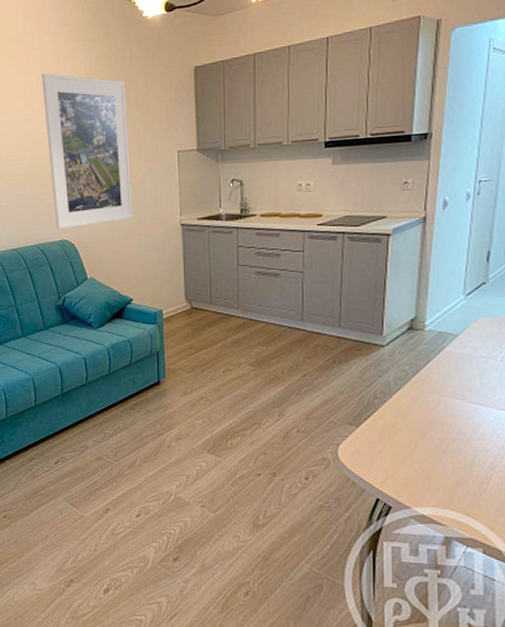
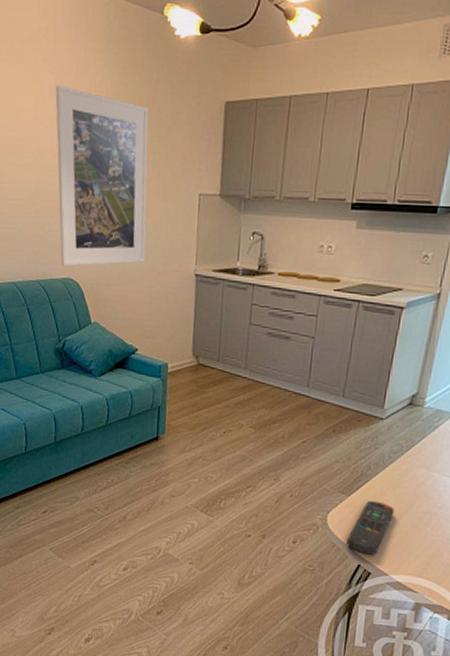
remote control: none [361,430,408,487] -> present [346,500,395,555]

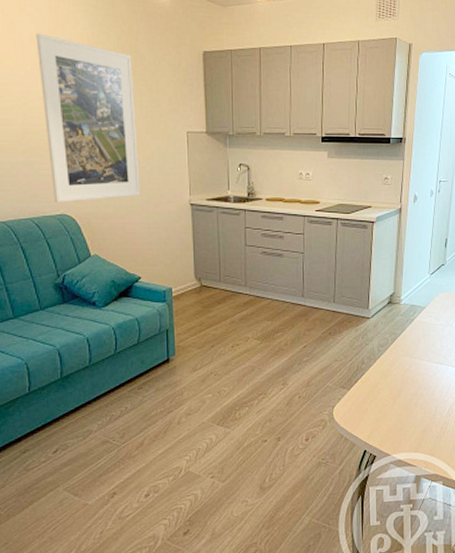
remote control: present [346,500,395,555] -> none [352,390,389,440]

